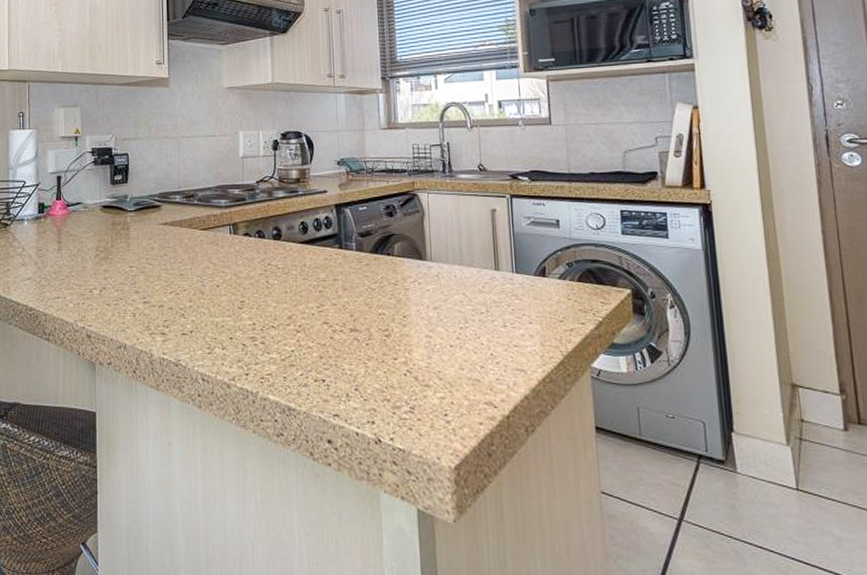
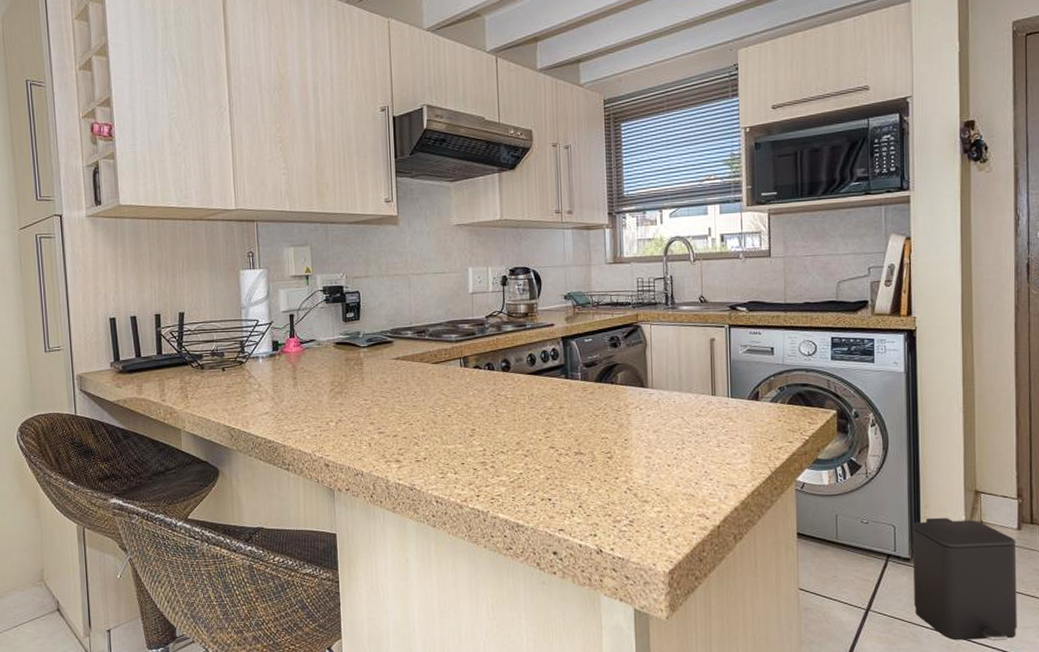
pedal bin: none [723,413,855,562] -> present [912,517,1017,641]

